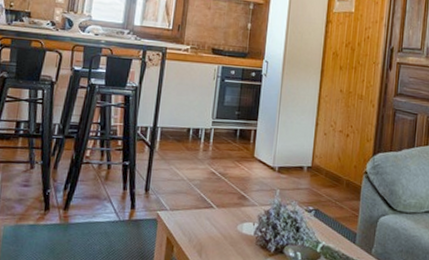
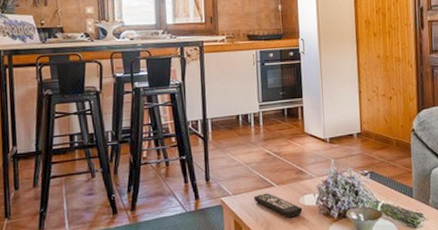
remote control: none [191,213,239,244] -> present [254,193,303,218]

